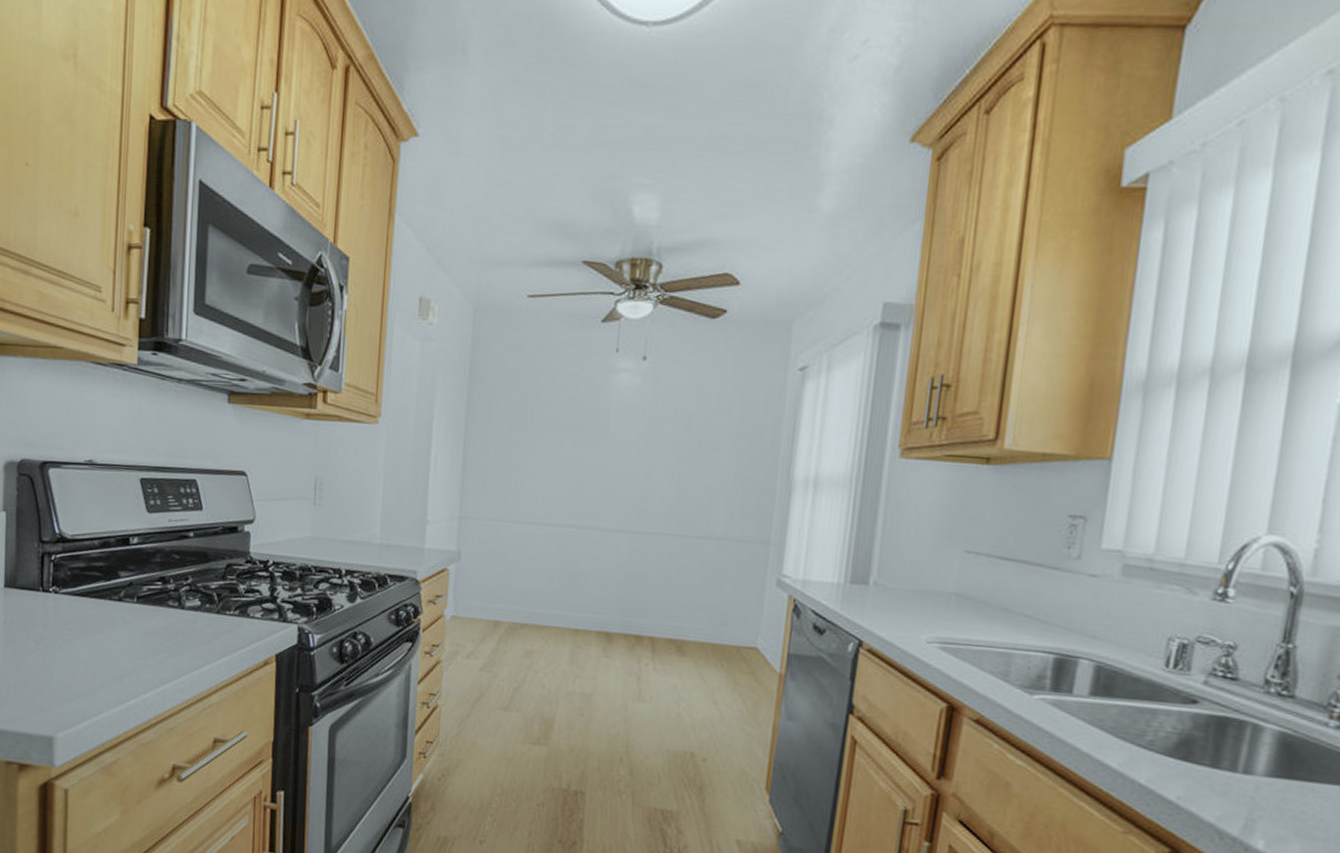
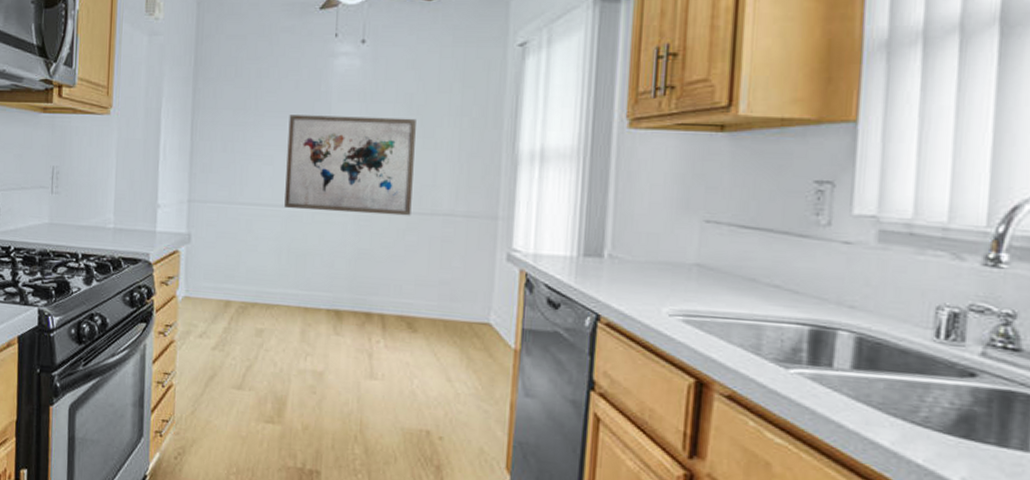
wall art: none [558,431,694,539] -> present [284,115,416,216]

